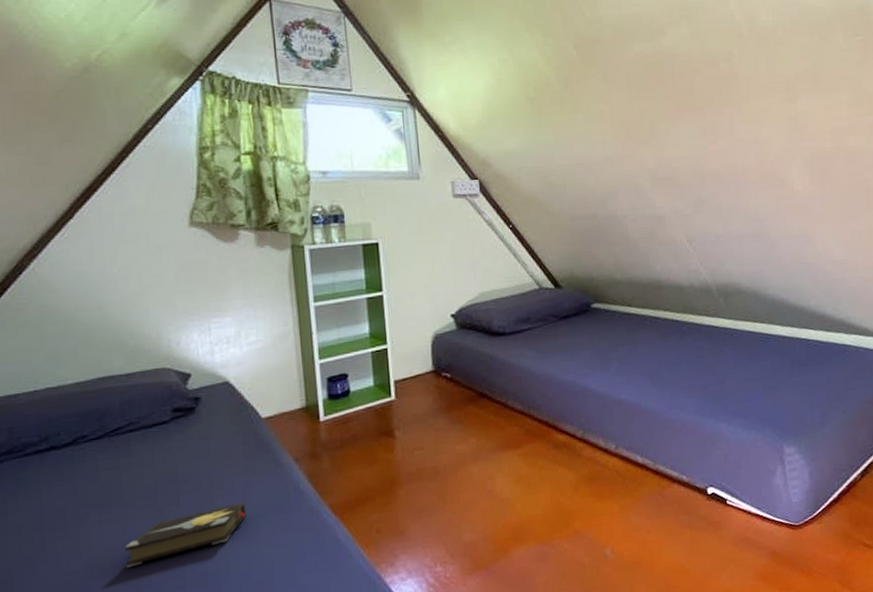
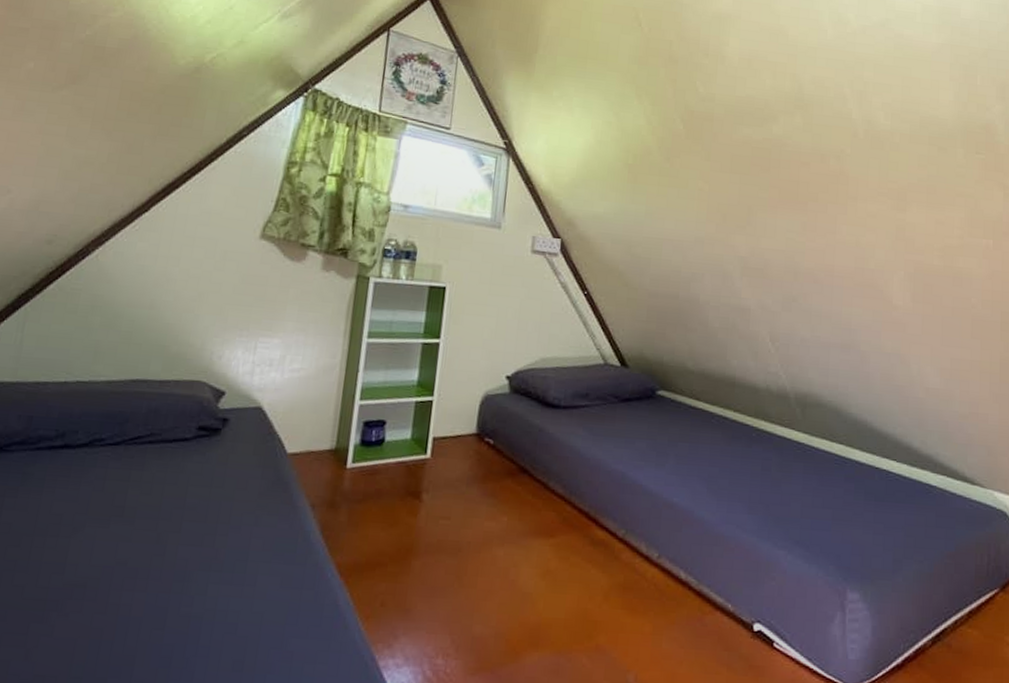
hardback book: present [125,502,247,568] -> none [107,542,249,594]

